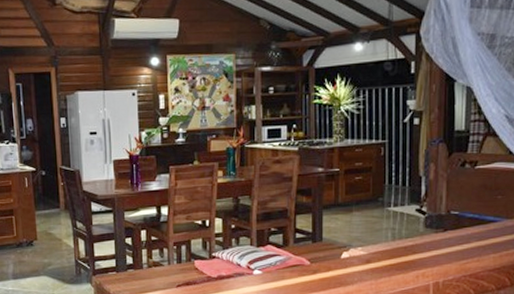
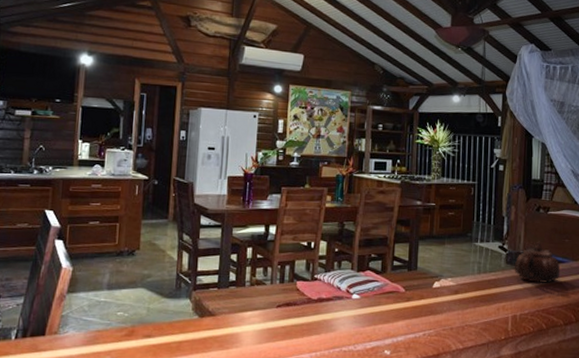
teapot: none [435,201,492,247] -> present [514,242,561,284]

